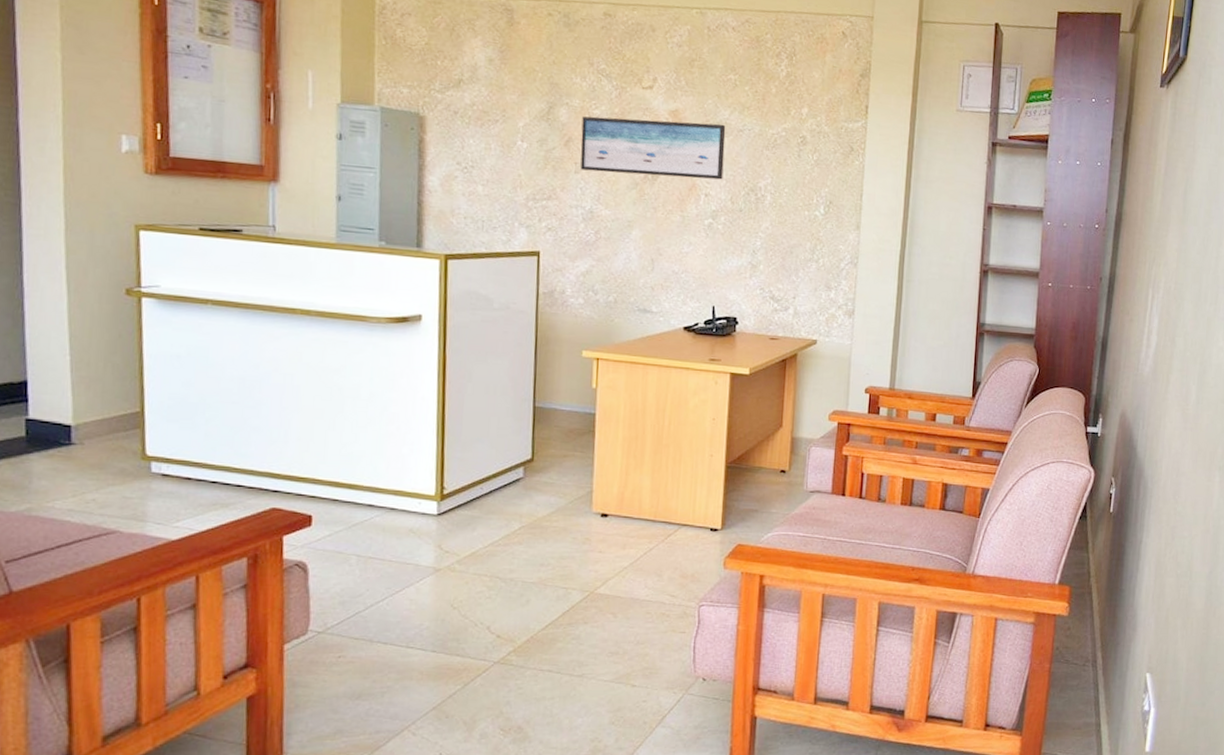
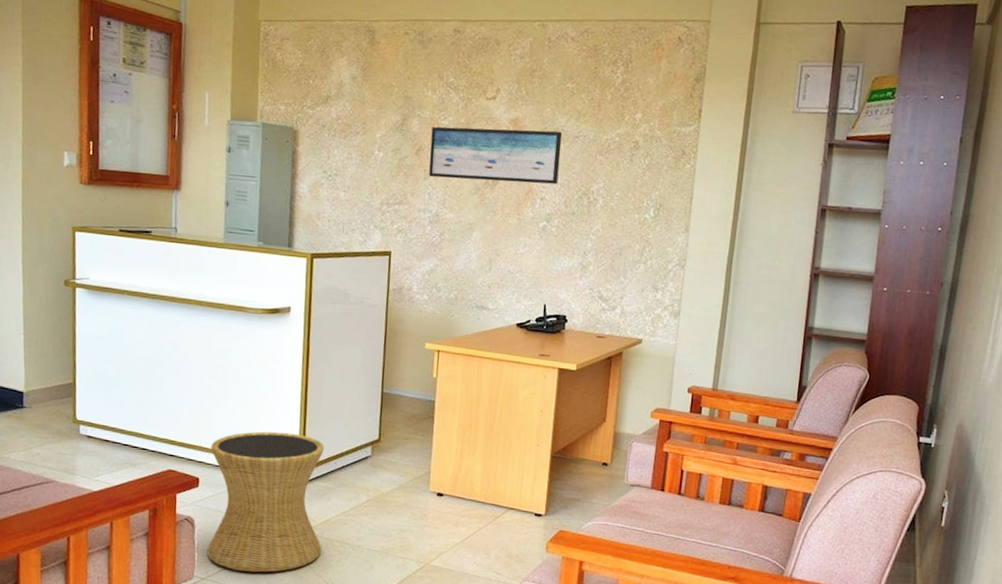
side table: none [324,456,467,619] -> present [207,431,324,573]

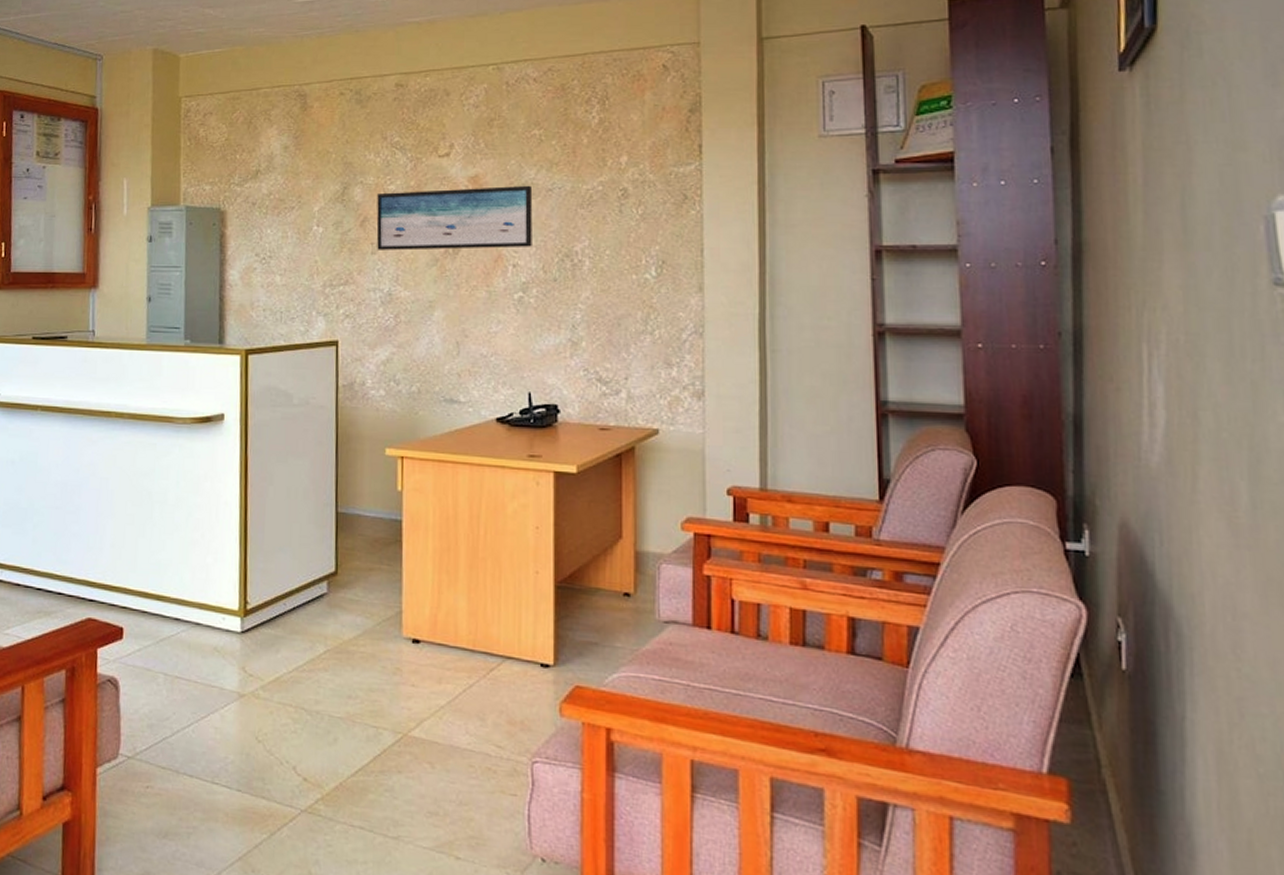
side table: present [207,431,324,573] -> none [134,566,272,749]

